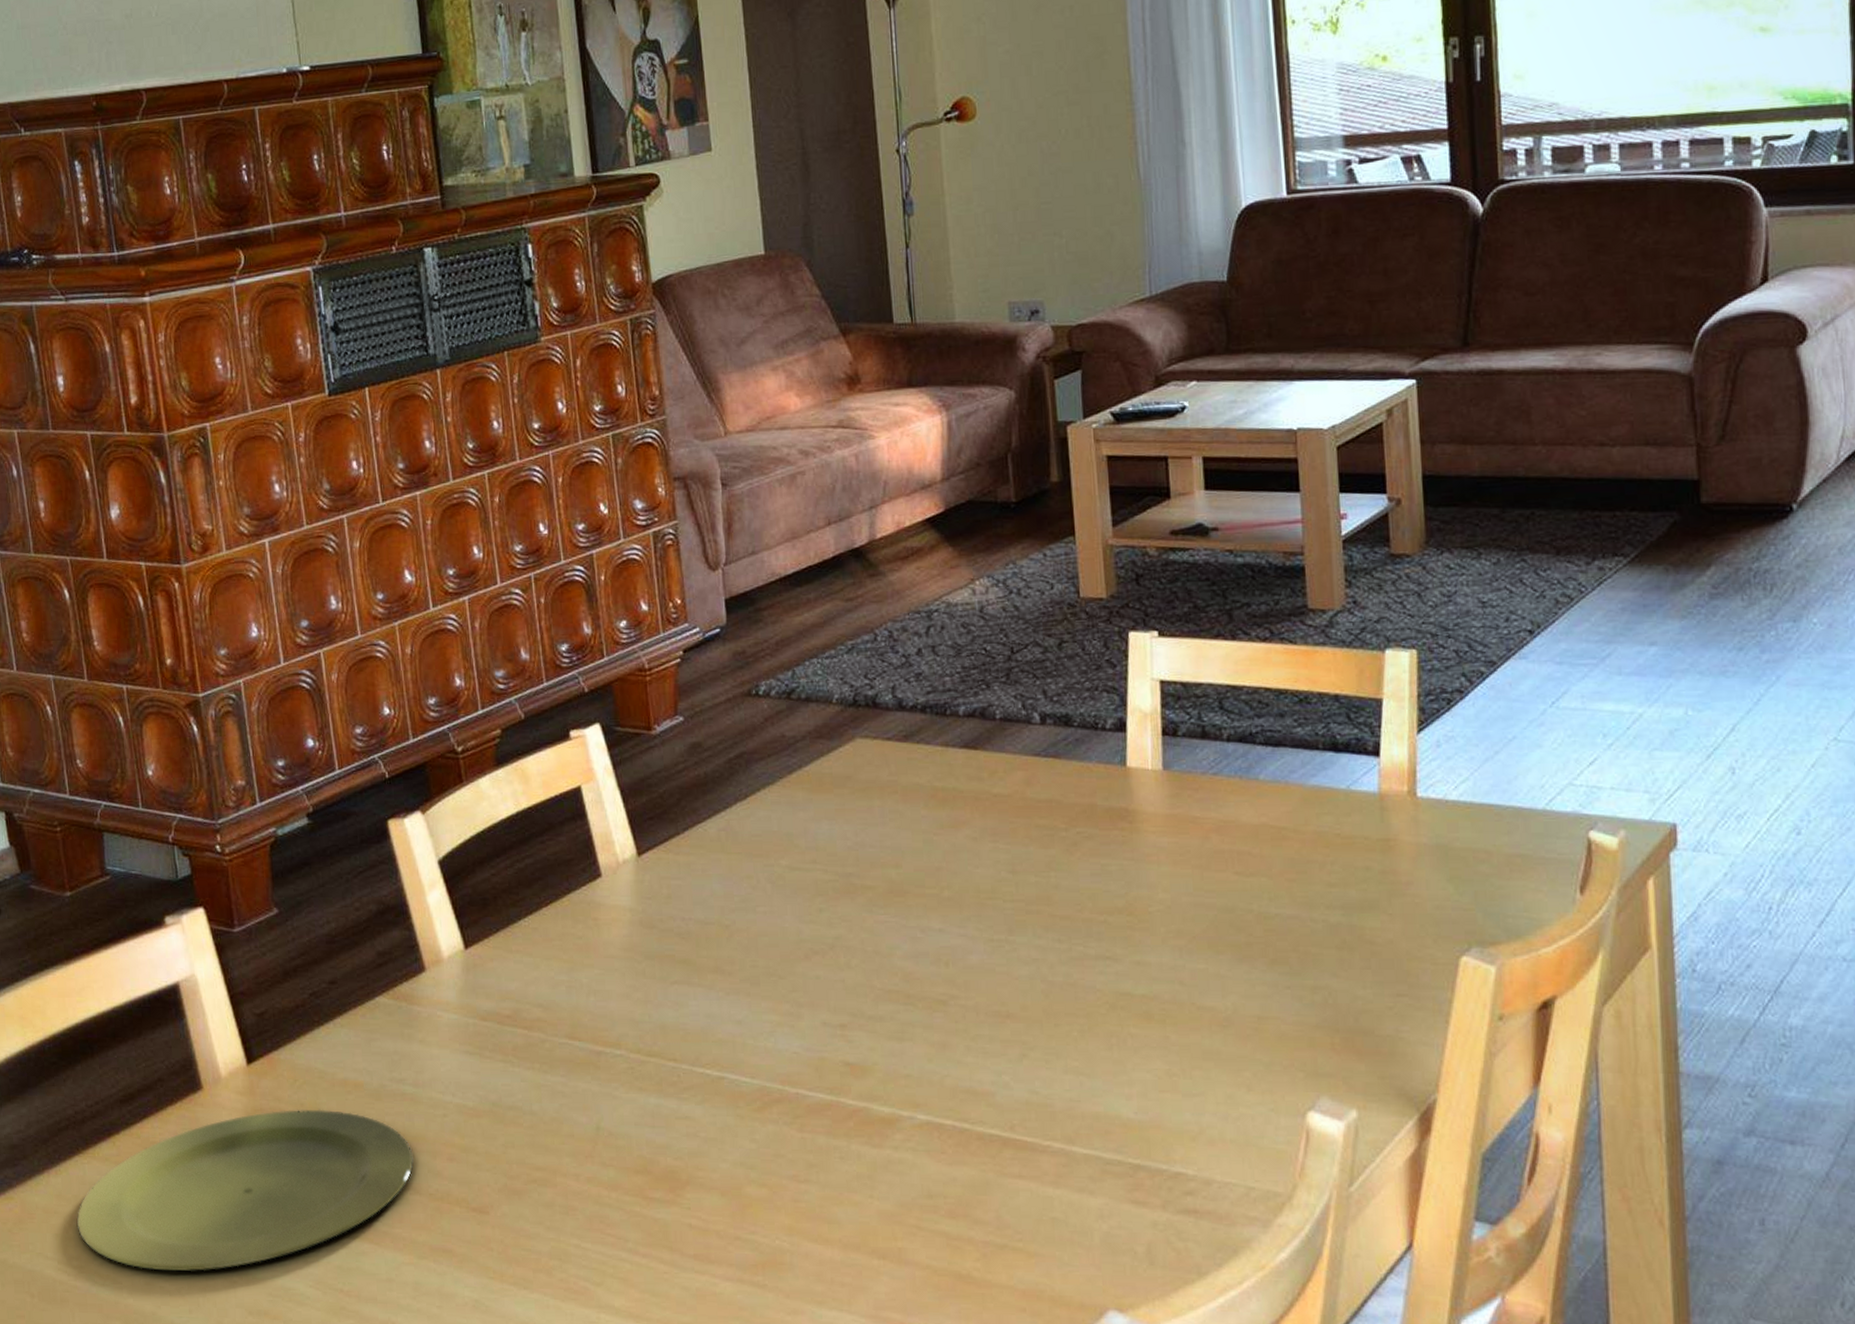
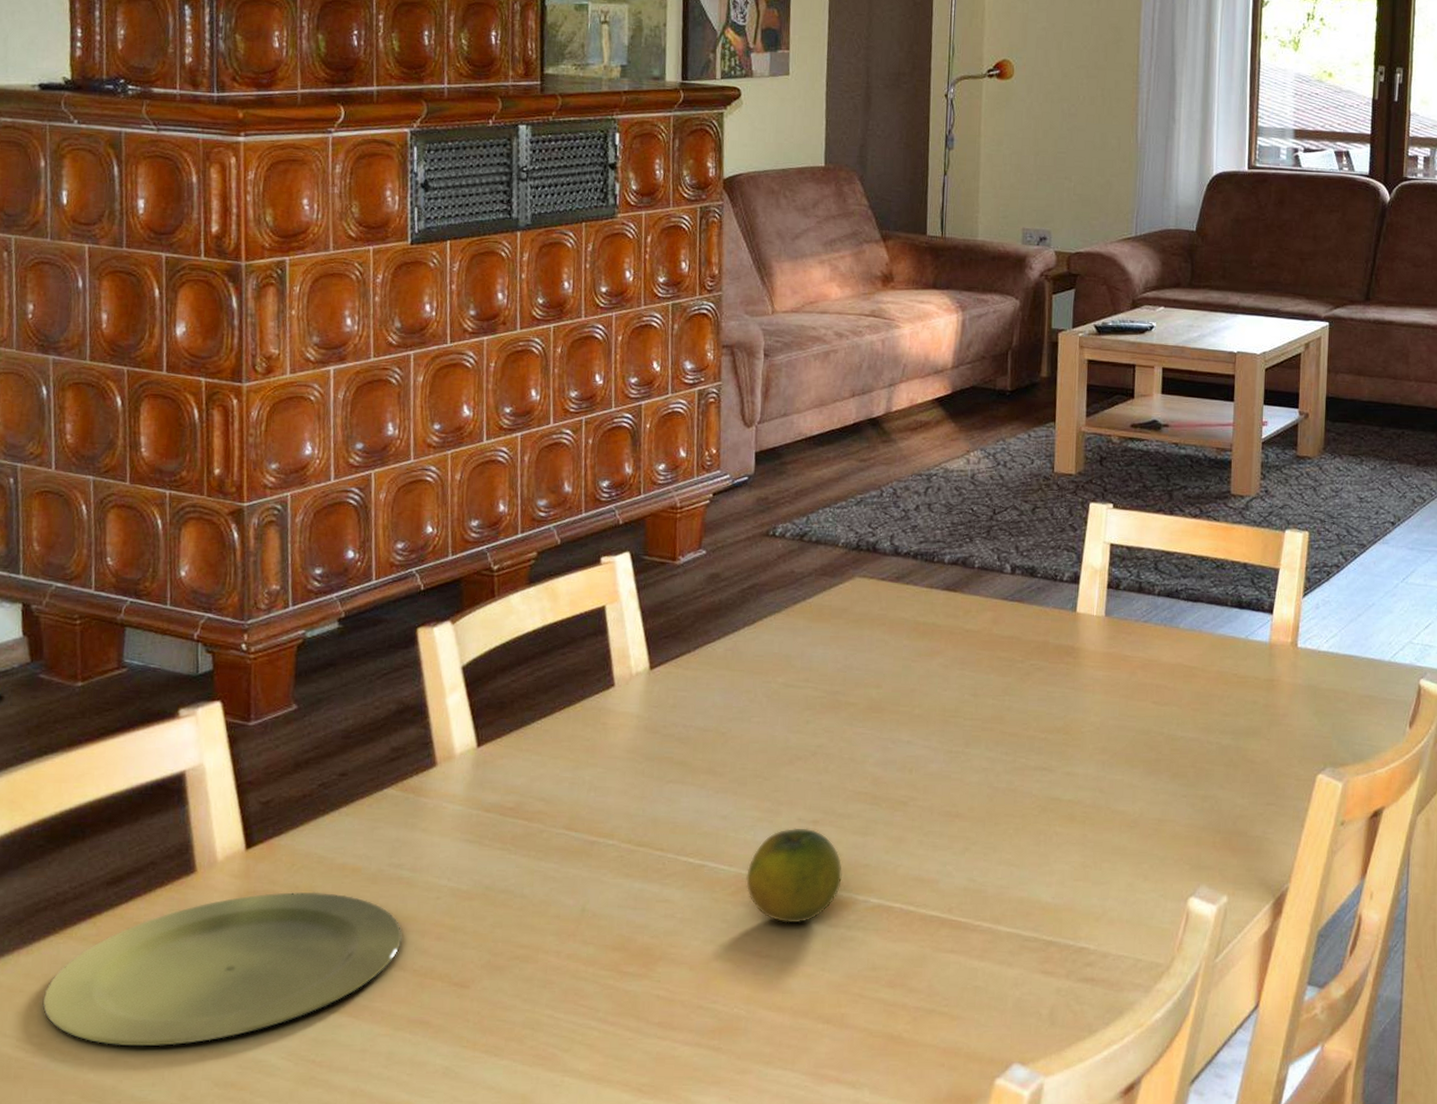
fruit: none [771,1033,881,1144] -> present [746,828,843,923]

